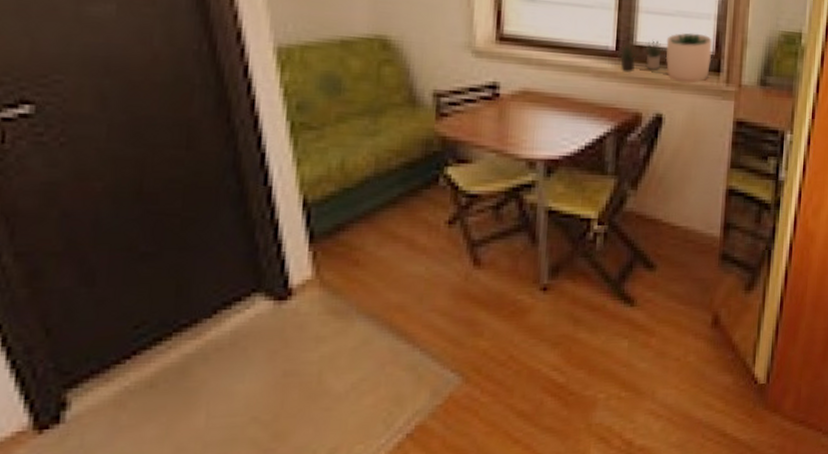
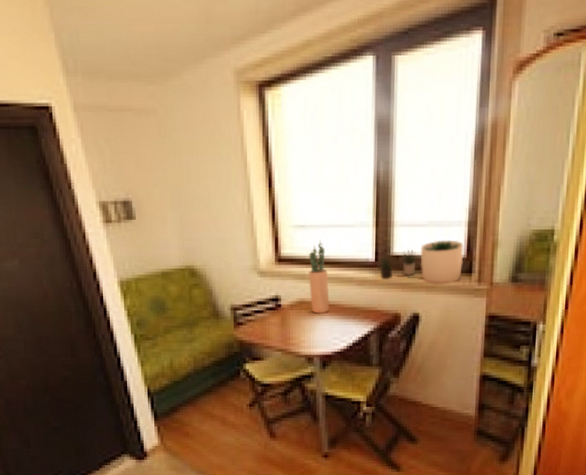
vase: none [536,18,560,108] -> present [309,239,330,314]

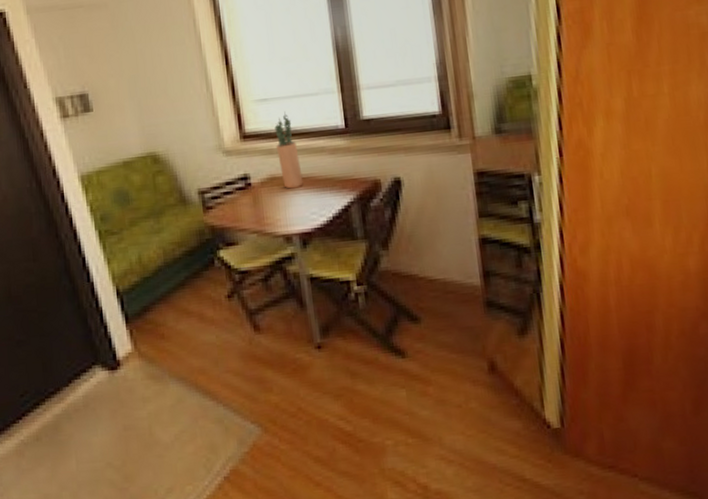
succulent plant: present [377,250,420,281] -> none [347,111,392,146]
planter: present [420,240,464,285] -> none [391,96,440,146]

